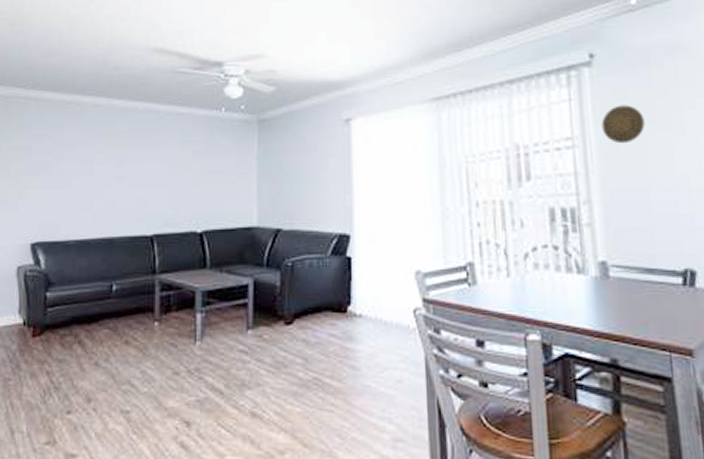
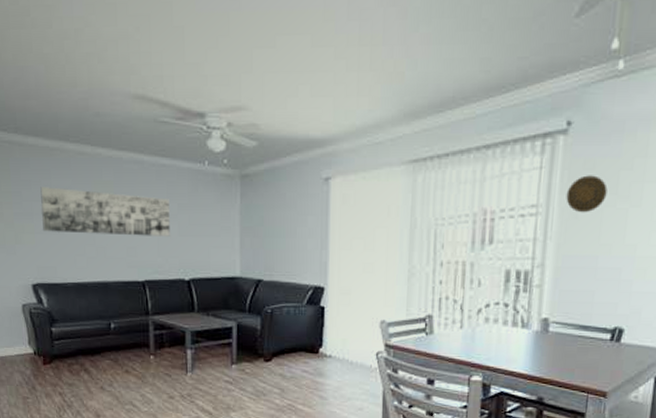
wall art: none [49,140,184,187] -> present [40,187,170,236]

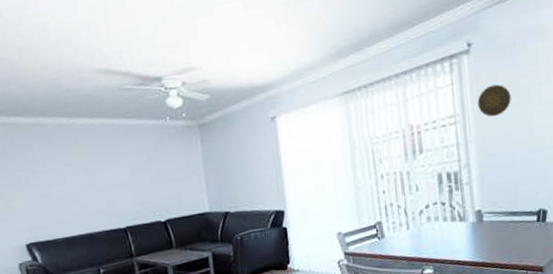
wall art: present [40,187,170,236] -> none [25,153,144,197]

